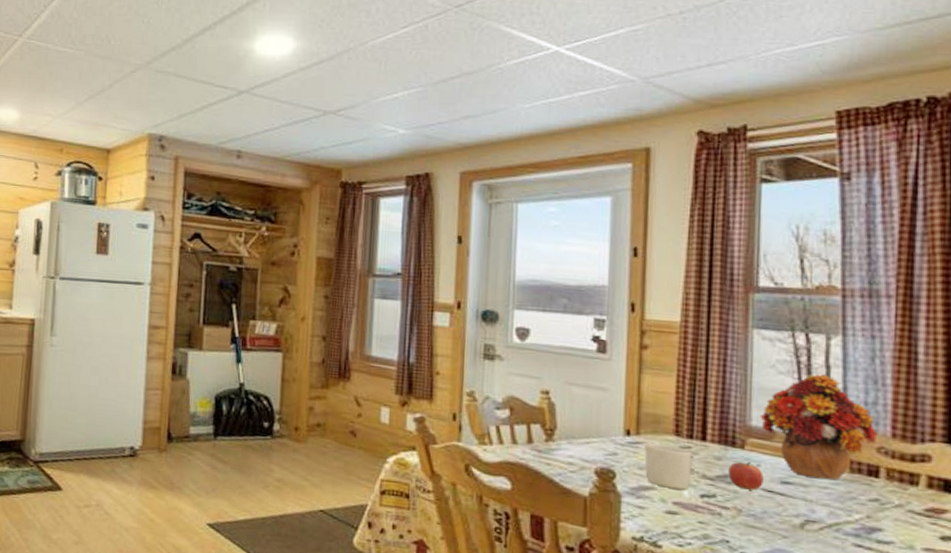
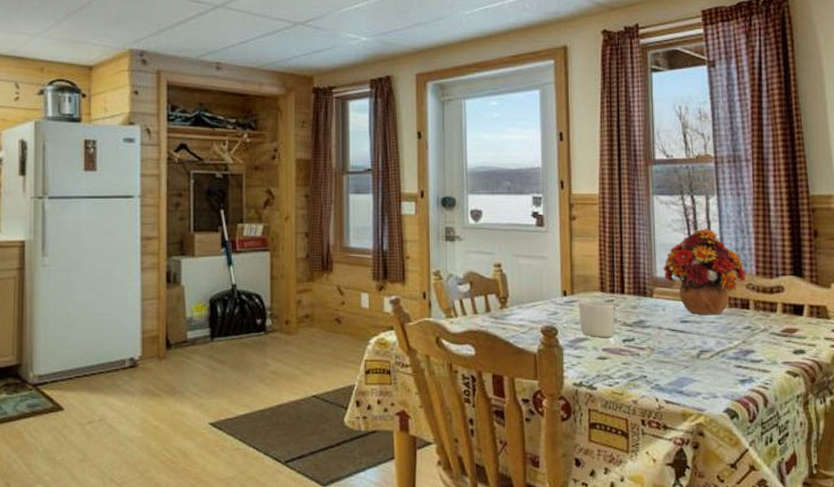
fruit: present [728,462,764,490] -> none [642,308,668,331]

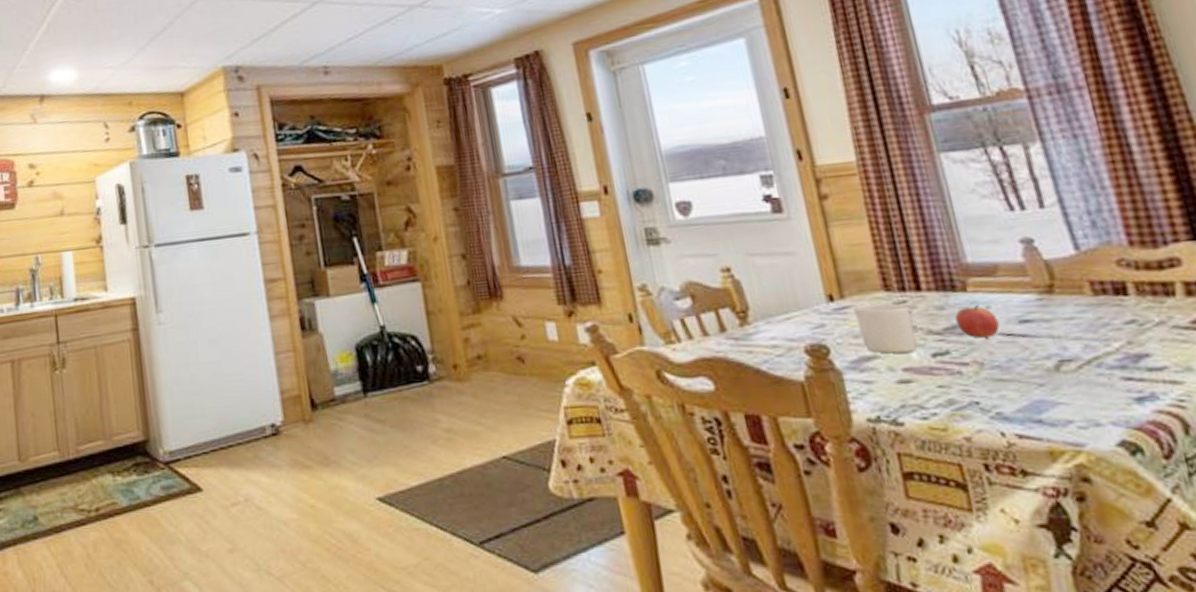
fruit: none [642,308,668,331] -> present [955,305,1000,338]
flower arrangement: present [662,227,747,315] -> none [974,187,1113,310]

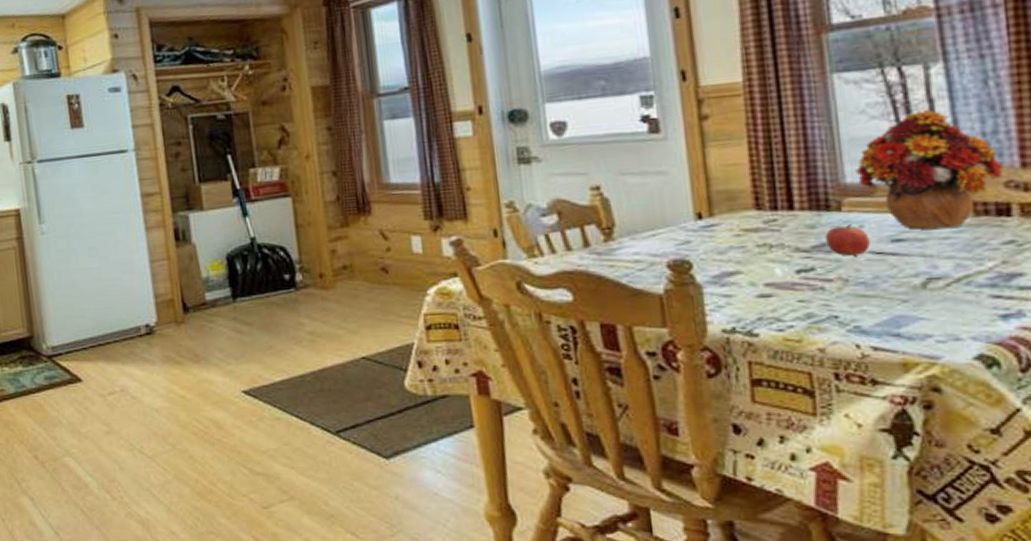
mug: present [853,303,918,354] -> none [721,221,783,270]
flower arrangement: none [974,187,1113,310] -> present [855,108,1004,230]

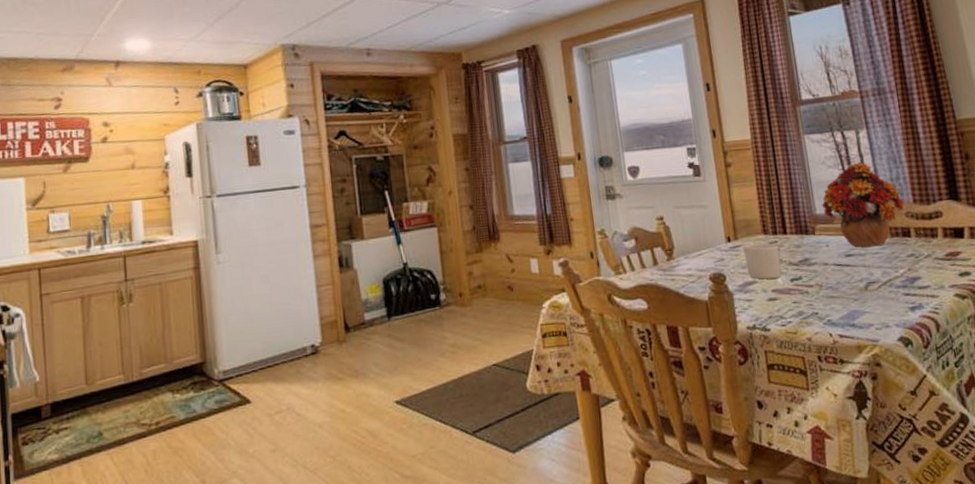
mug: none [721,221,783,270] -> present [743,243,782,280]
fruit: present [825,224,870,256] -> none [806,244,833,268]

